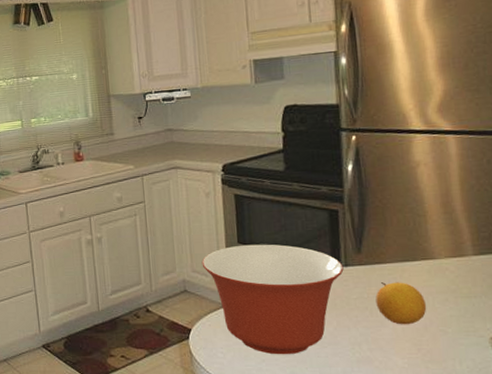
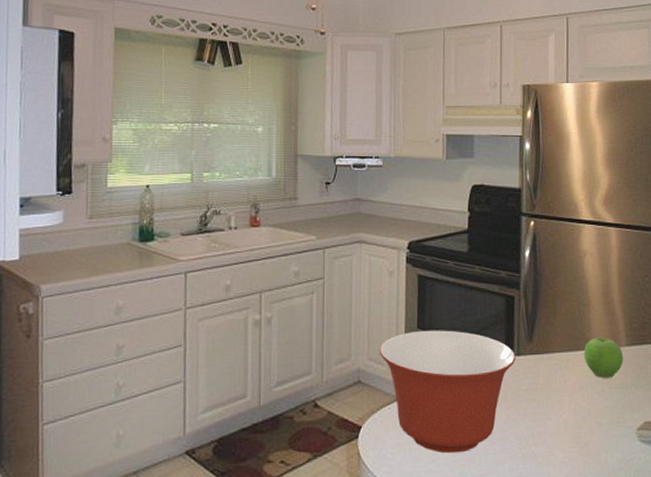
fruit: present [375,282,427,325] -> none [543,372,586,417]
fruit: none [421,247,471,287] -> present [583,337,624,378]

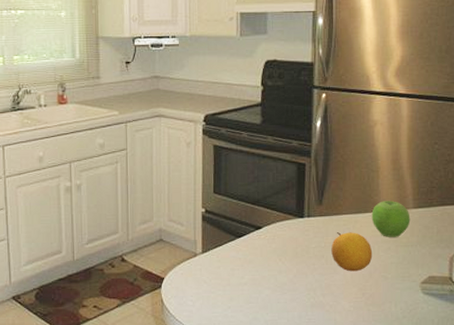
mixing bowl: present [379,330,516,454] -> none [178,194,306,302]
fruit: none [543,372,586,417] -> present [331,232,373,272]

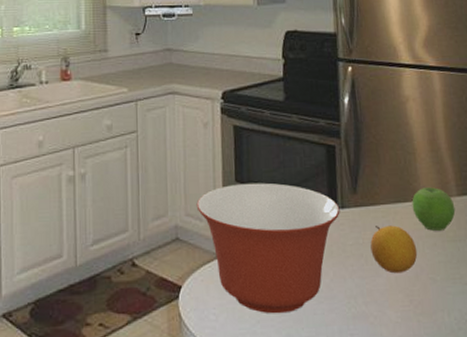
mixing bowl: none [178,194,306,302] -> present [196,182,340,314]

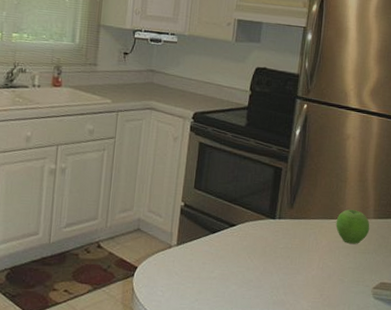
mixing bowl: present [196,182,340,314] -> none [158,190,278,296]
fruit: present [370,225,418,274] -> none [296,235,334,274]

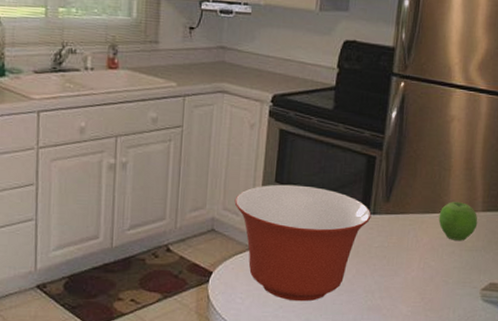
mixing bowl: none [158,190,278,296] -> present [234,184,372,302]

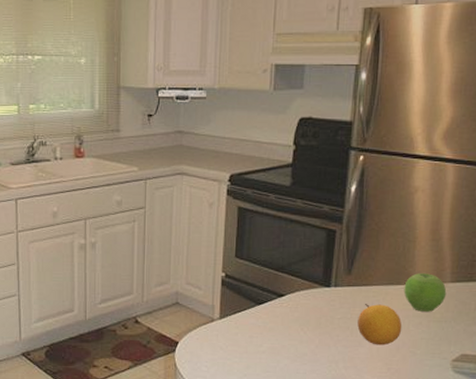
mixing bowl: present [234,184,372,302] -> none [197,259,333,371]
fruit: none [394,232,437,275] -> present [357,304,402,346]

